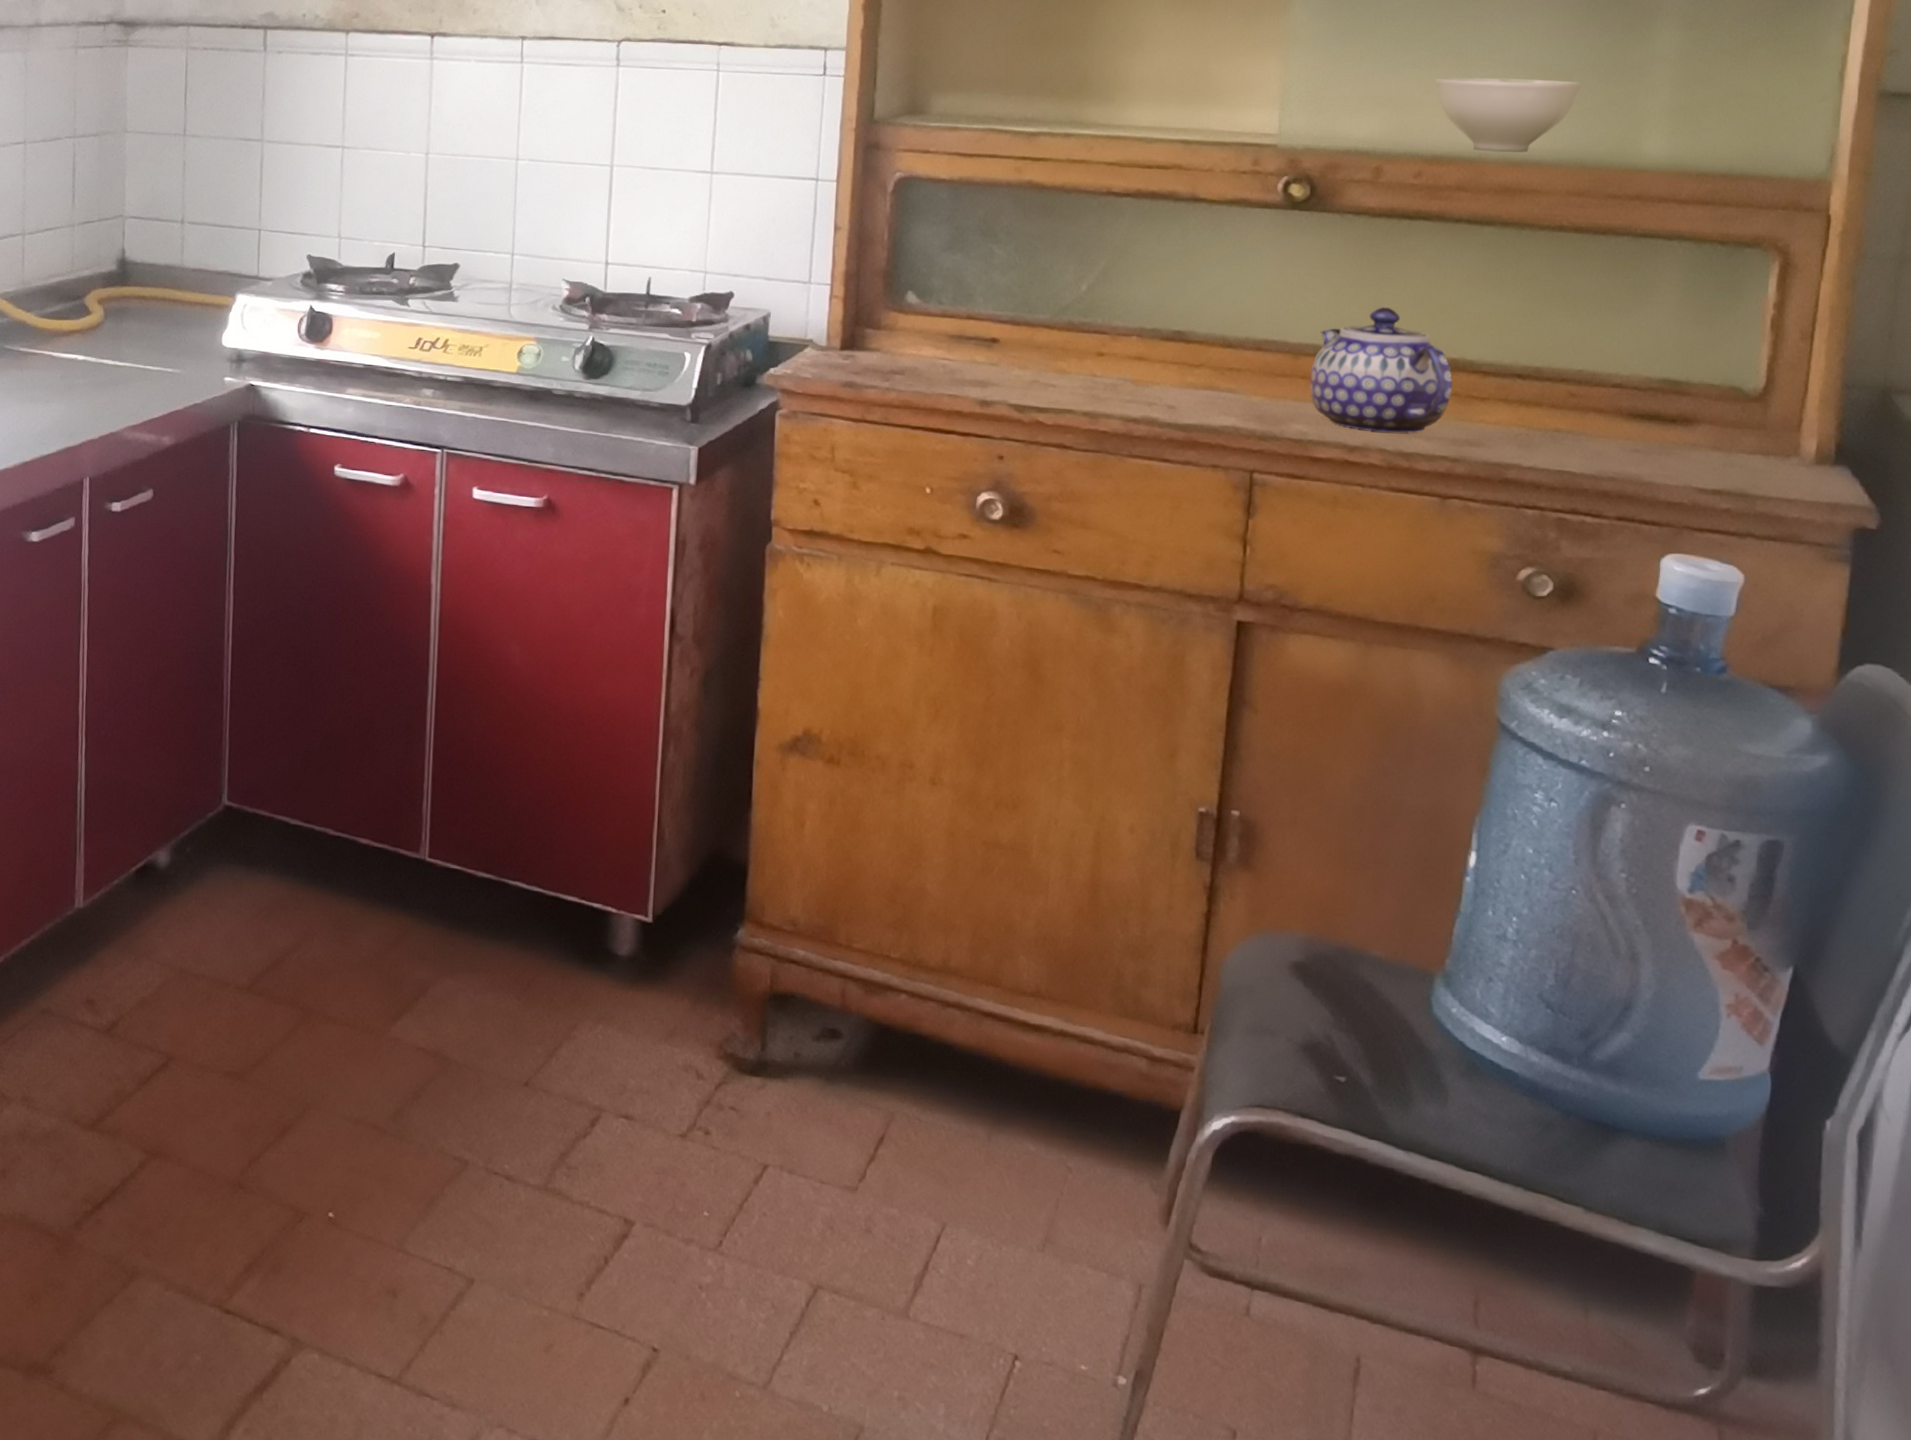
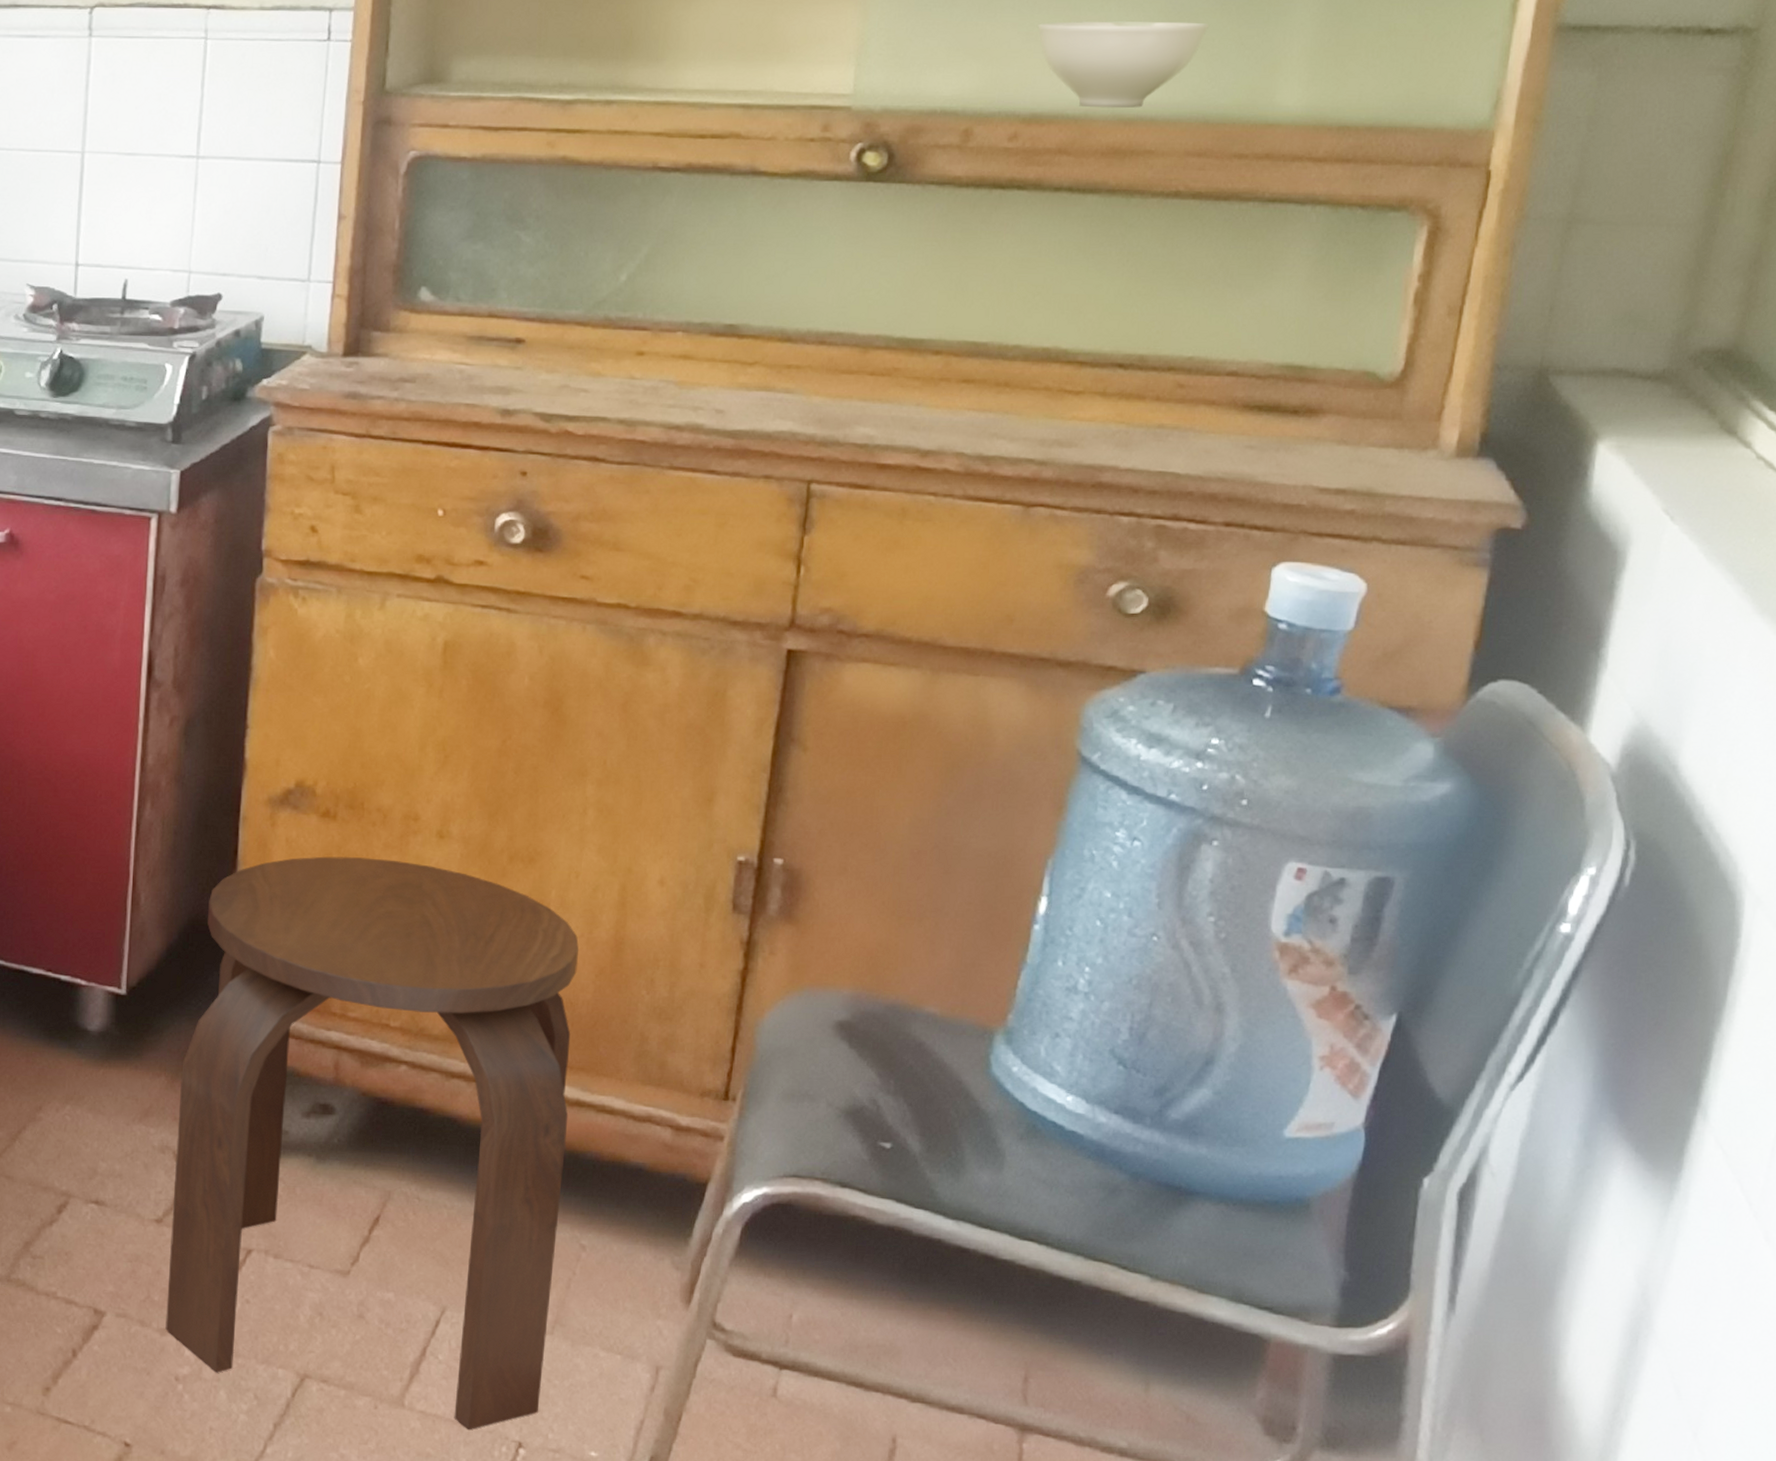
stool: none [690,799,1060,1342] -> present [165,856,580,1429]
teapot: present [1308,306,1453,433] -> none [877,290,1044,434]

